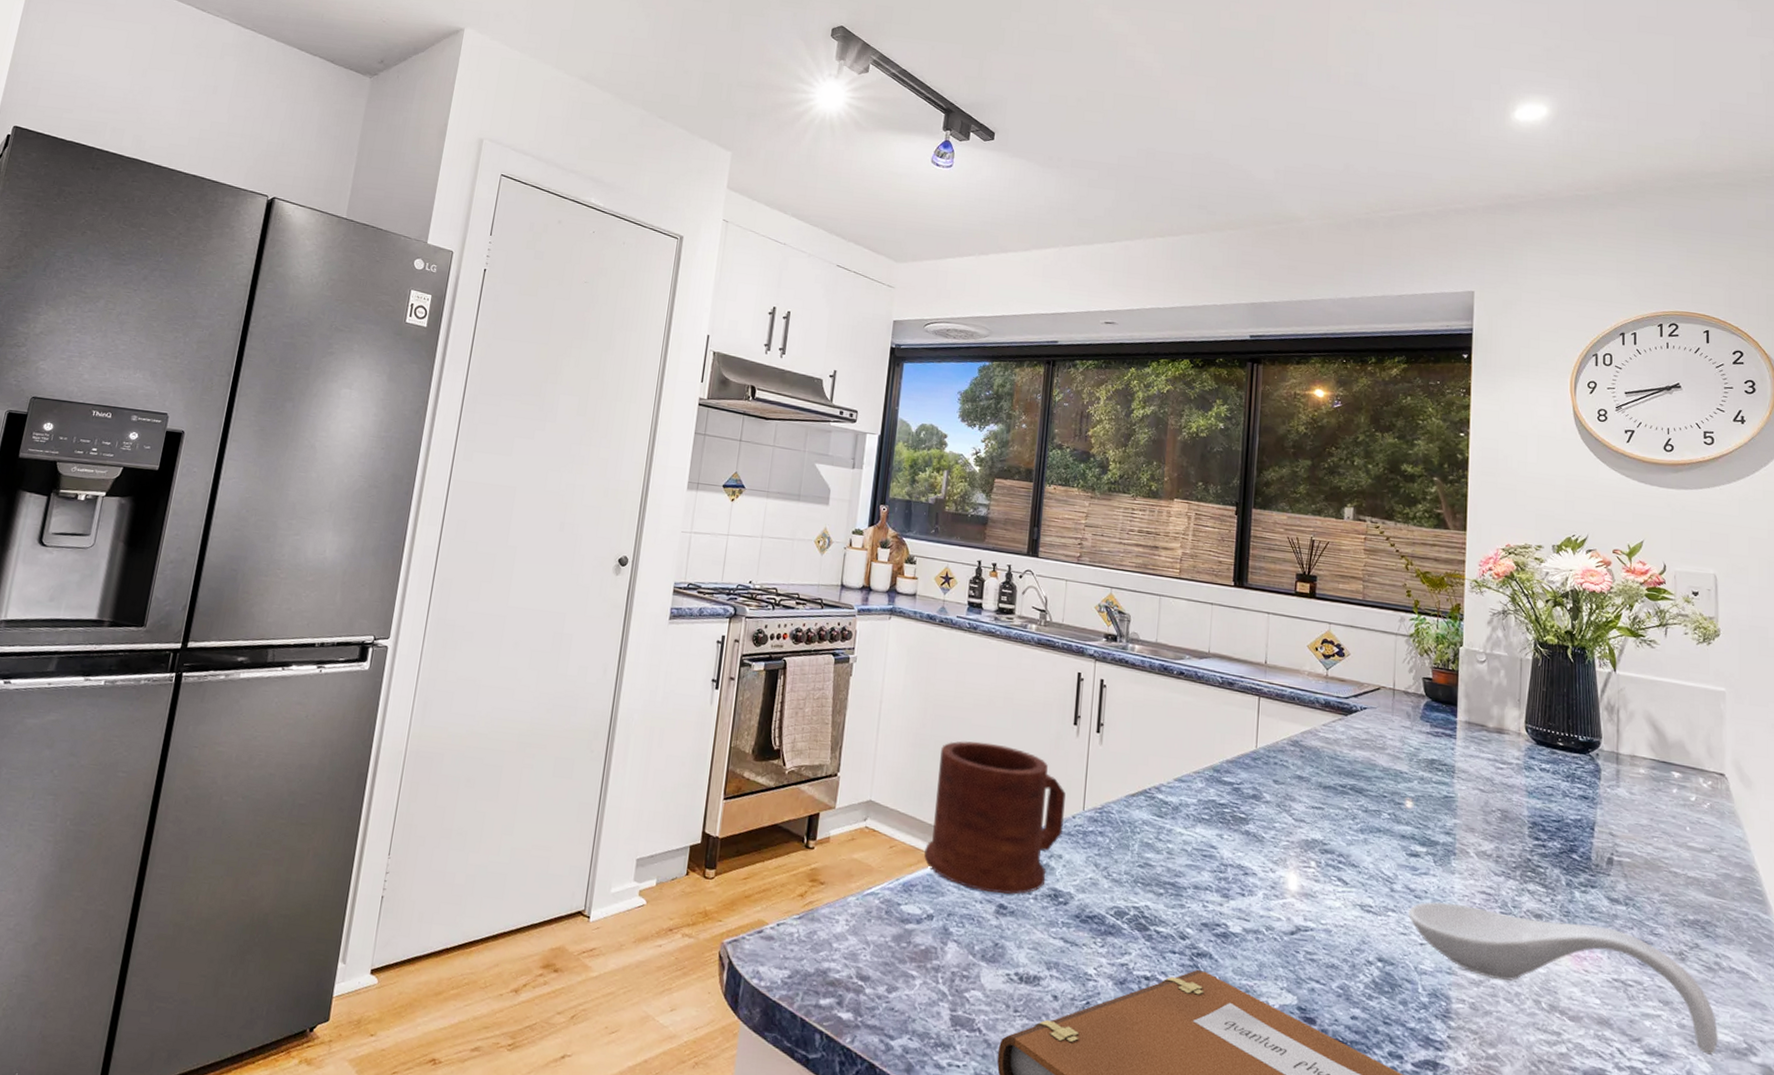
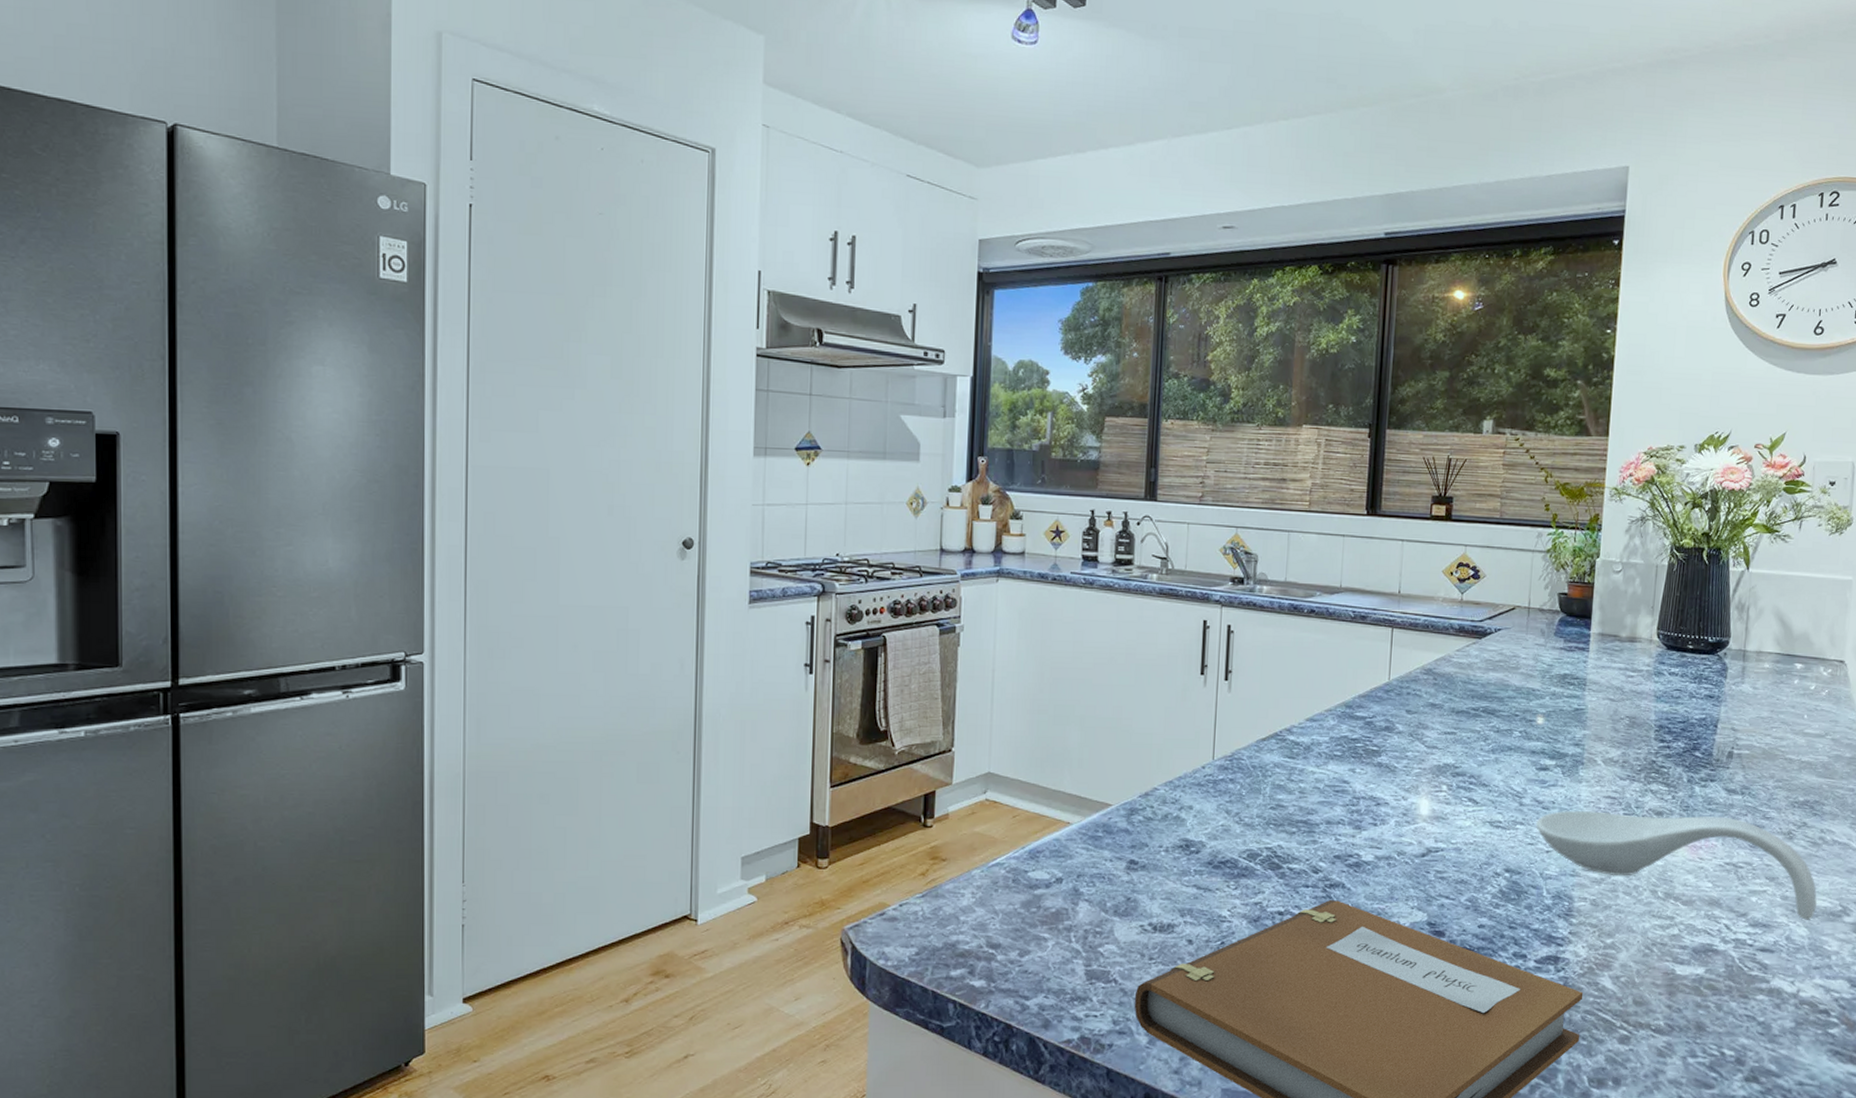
mug: present [924,741,1066,894] -> none [1050,701,1194,849]

